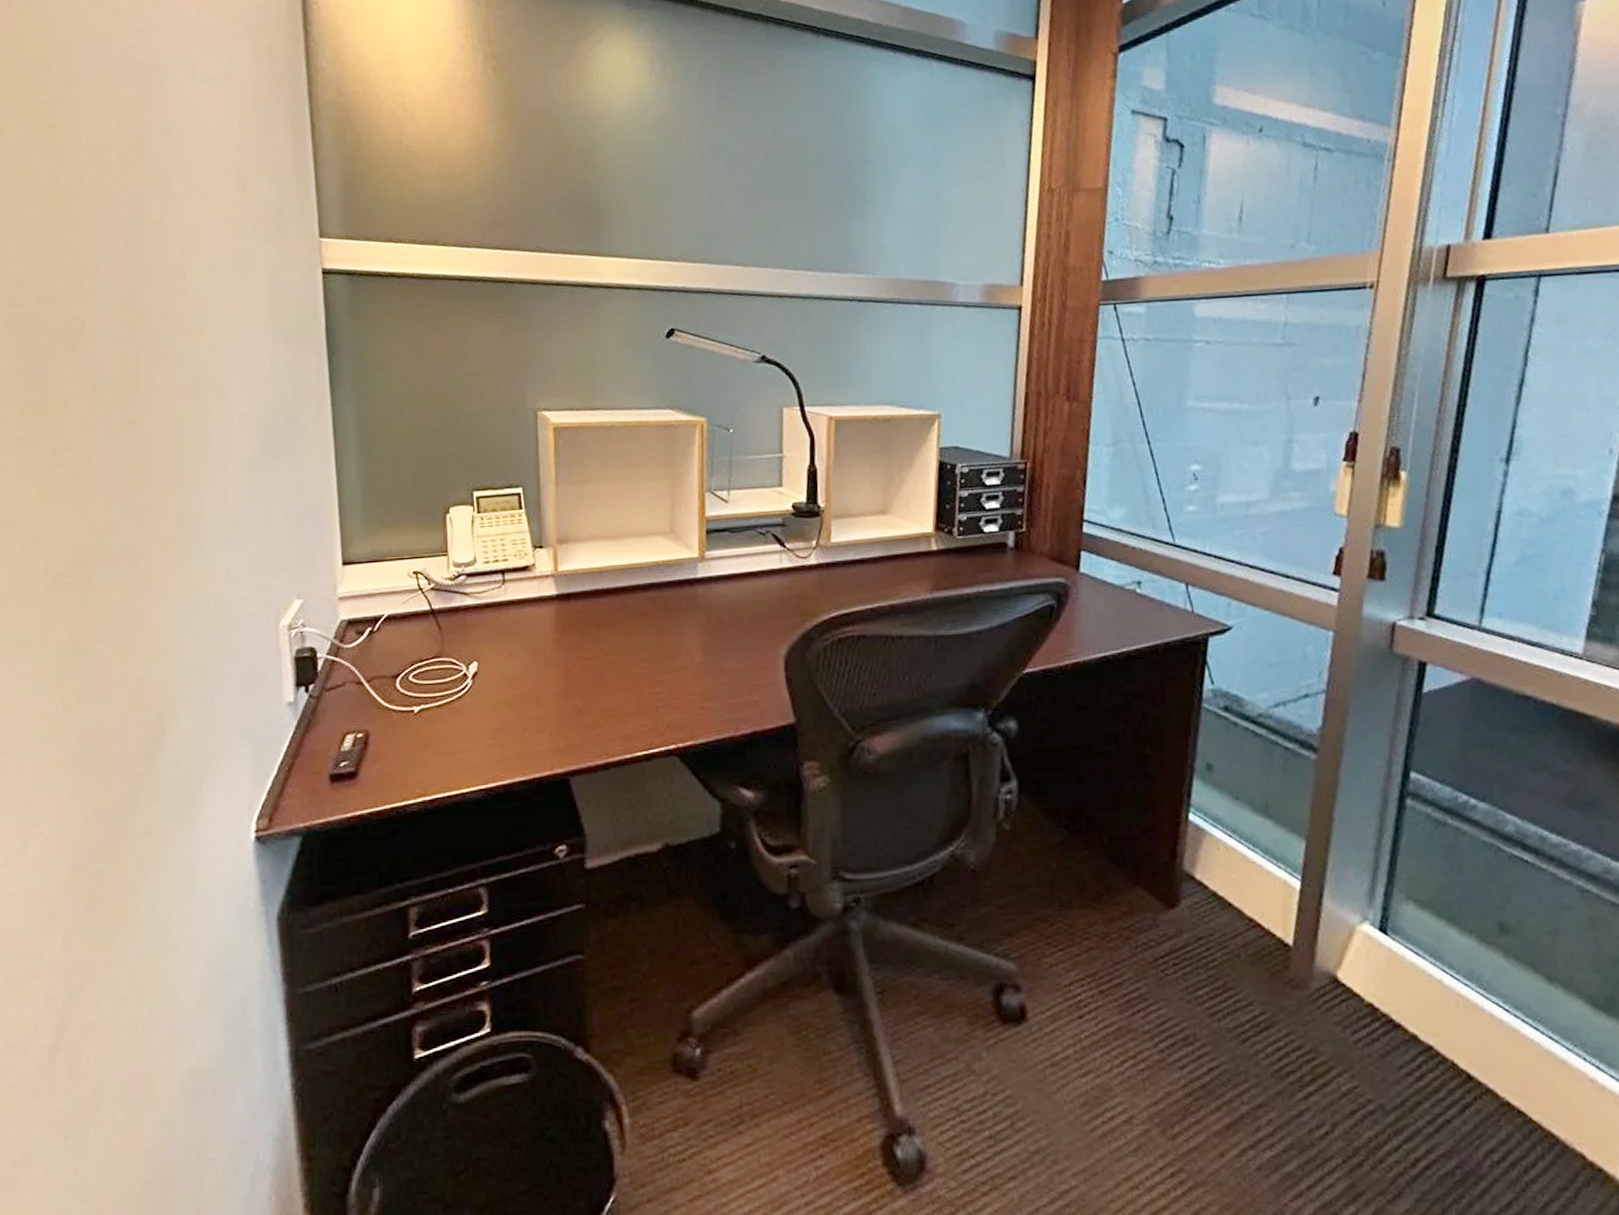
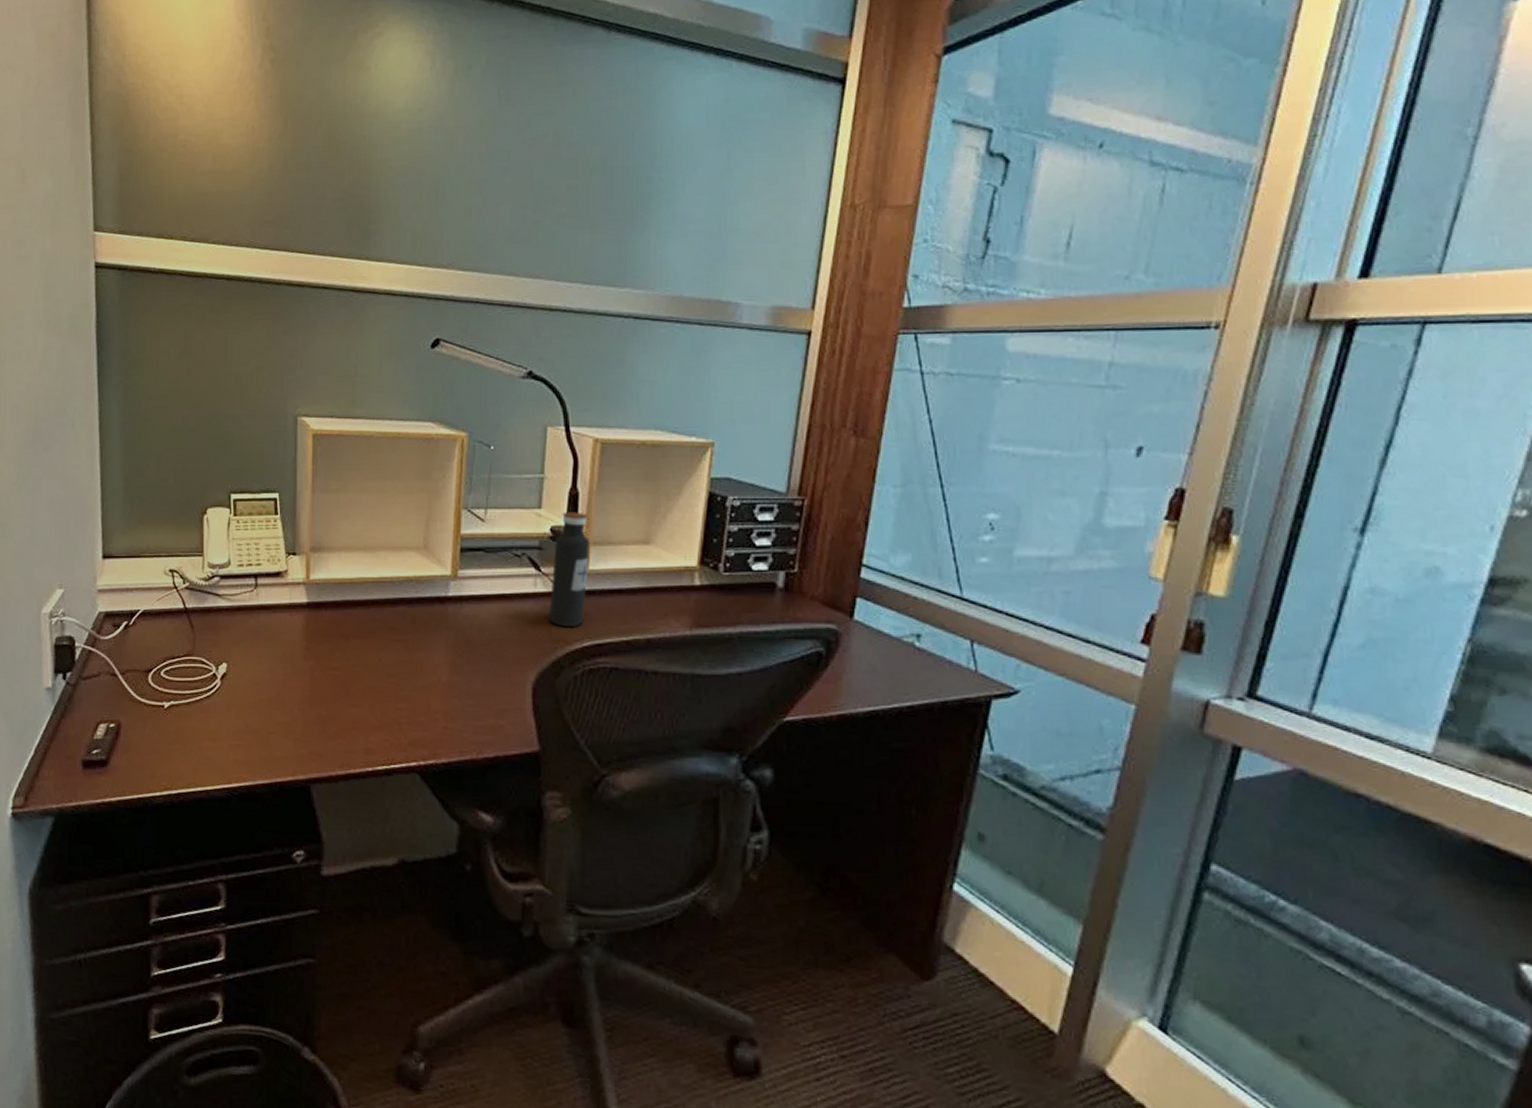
water bottle: none [795,487,831,599] -> present [549,512,590,627]

